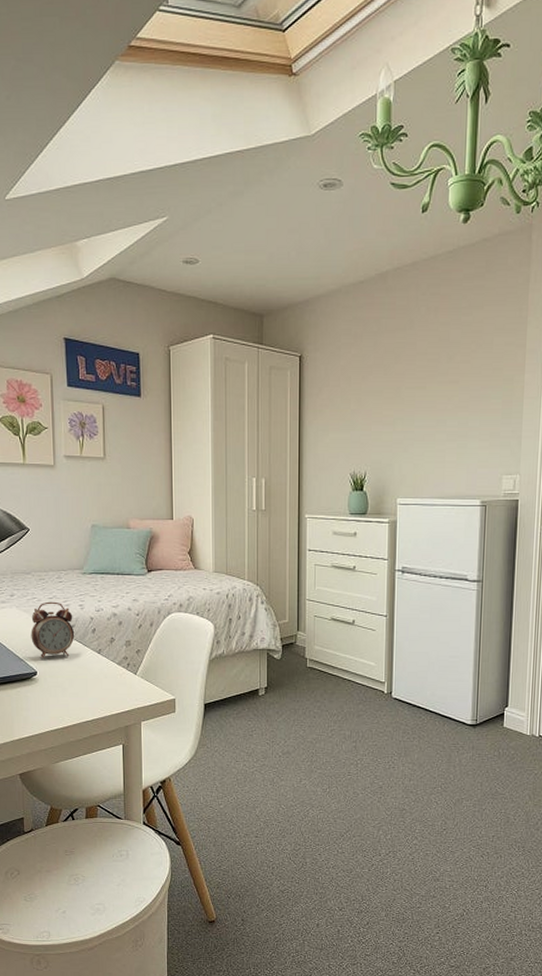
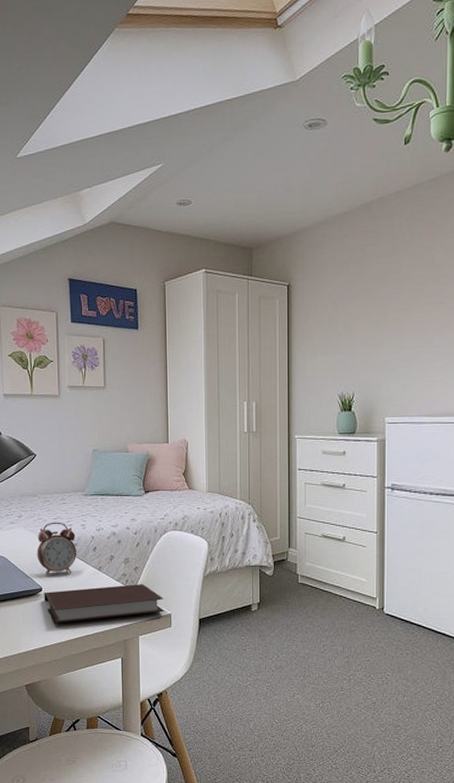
notebook: none [39,668,168,709] -> present [44,584,164,624]

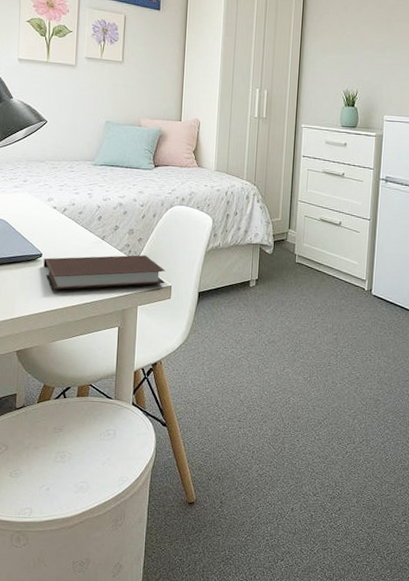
alarm clock: present [37,522,77,575] -> none [39,189,82,241]

